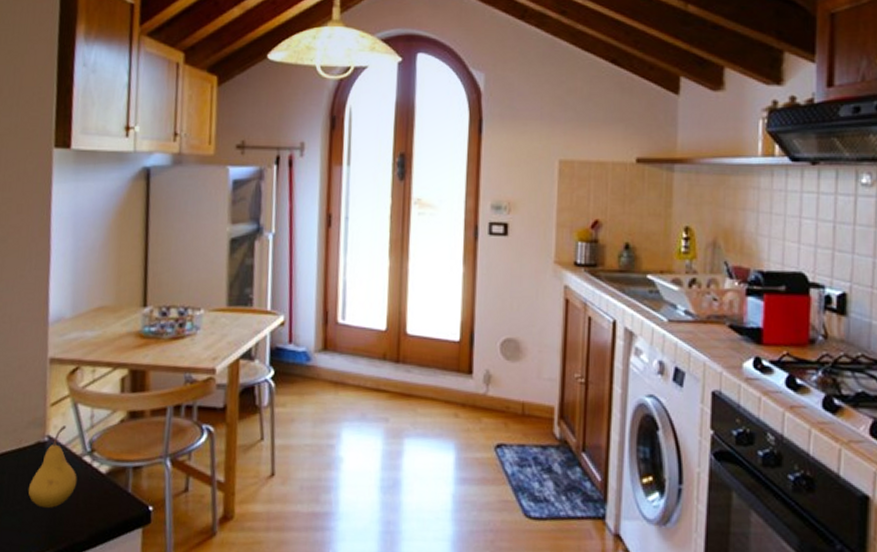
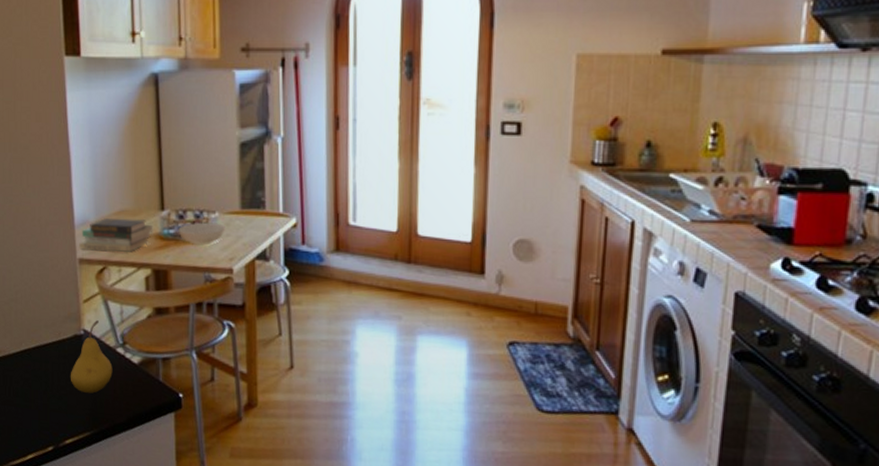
books: none [51,314,134,352] -> present [79,218,153,253]
bowl: none [160,319,210,344] -> present [178,222,225,246]

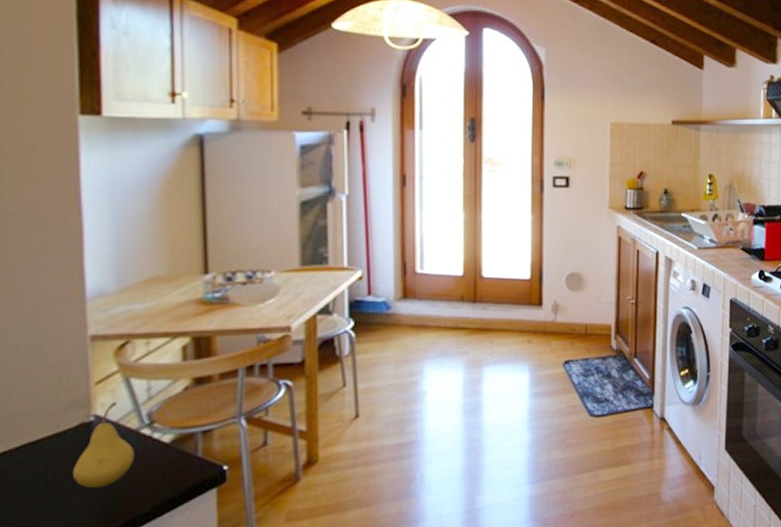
books: present [79,218,153,253] -> none [91,285,194,325]

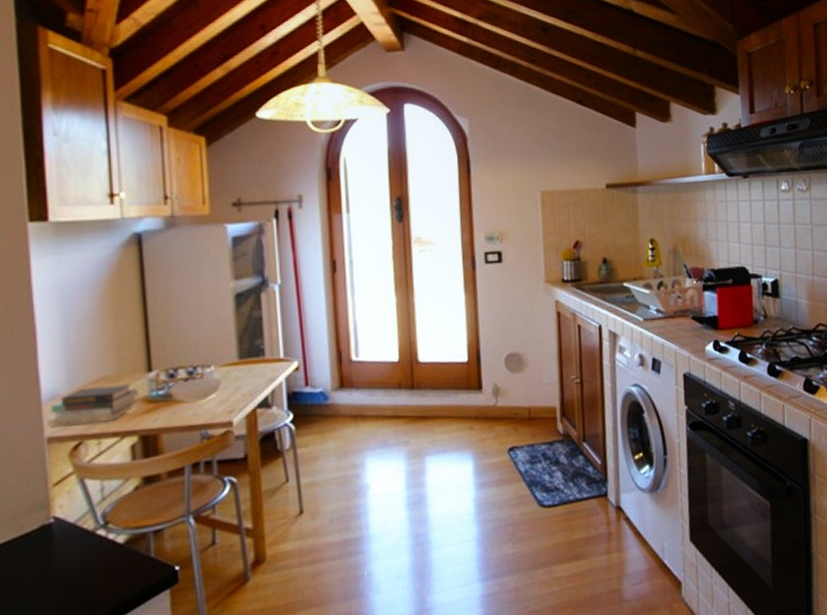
fruit: present [72,402,135,488] -> none [36,503,92,590]
books: none [91,285,194,325] -> present [47,384,140,428]

